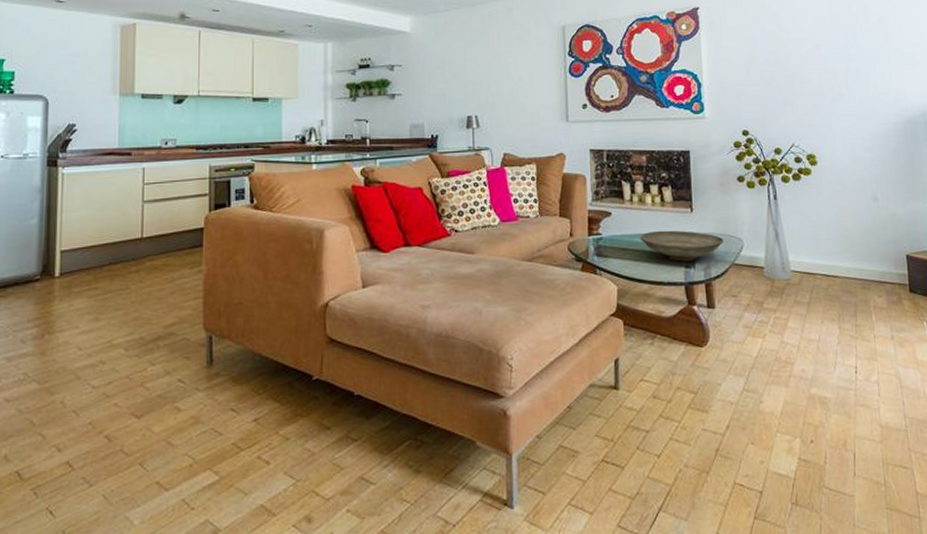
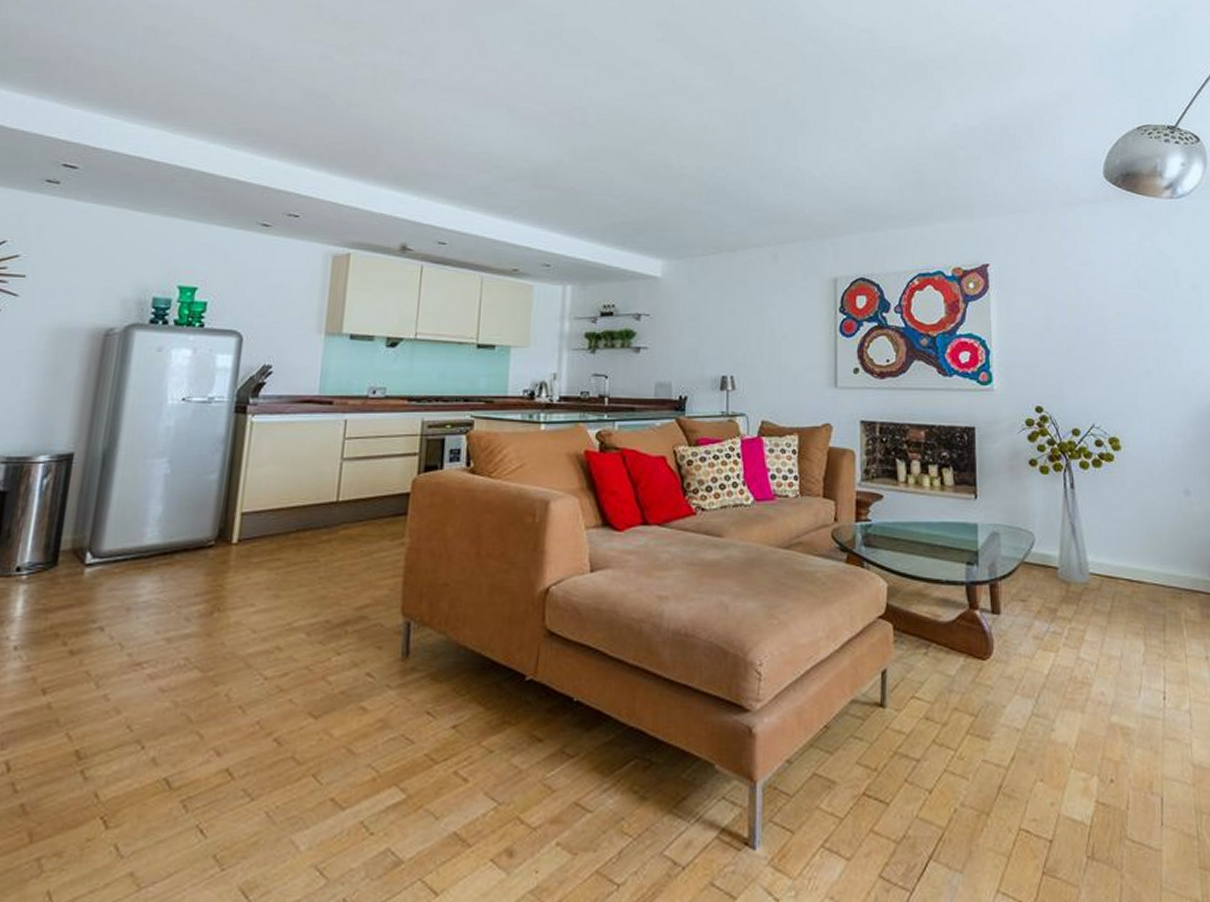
decorative bowl: present [640,230,724,262] -> none [915,519,1013,557]

